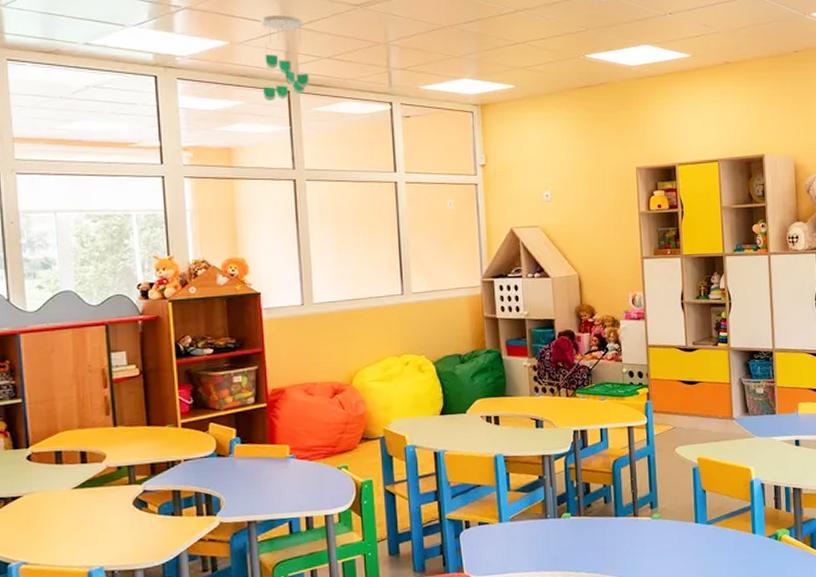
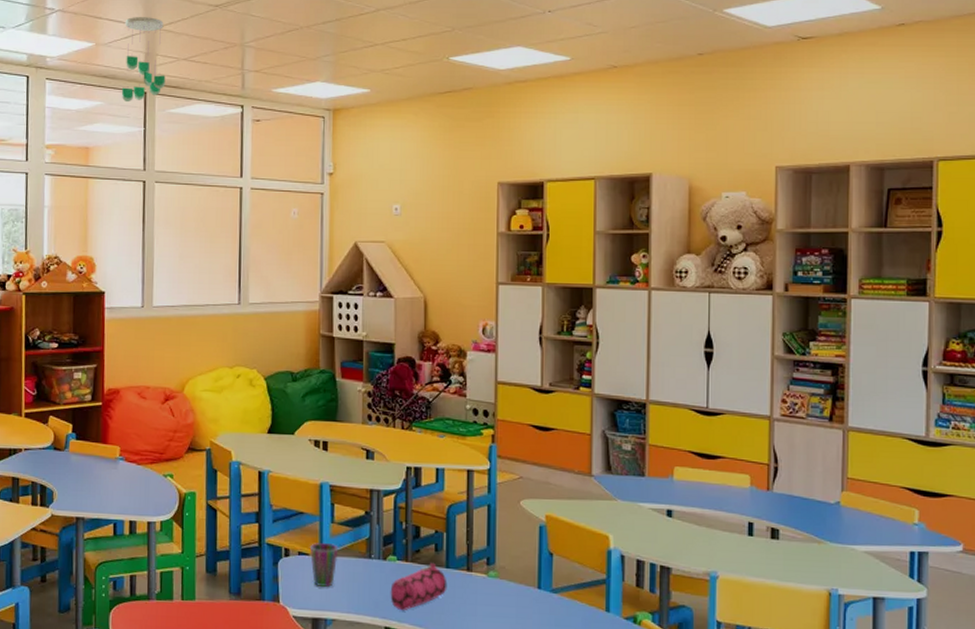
cup: none [490,510,517,552] -> present [310,543,339,588]
pencil case: none [567,513,618,562] -> present [390,562,448,611]

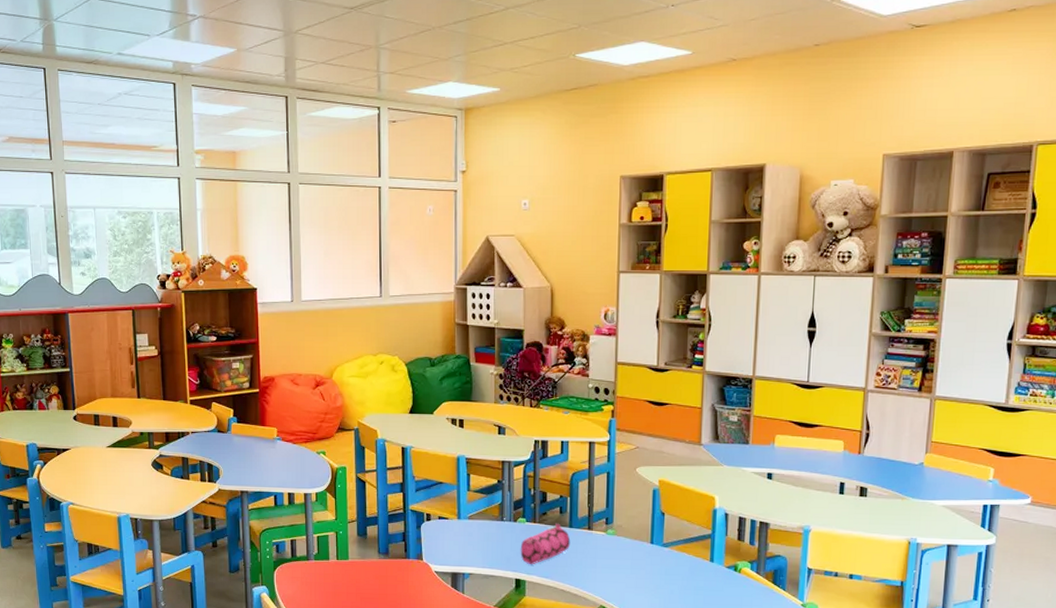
ceiling mobile: present [121,17,166,103] -> none [264,21,305,107]
cup: present [310,543,339,588] -> none [449,508,474,547]

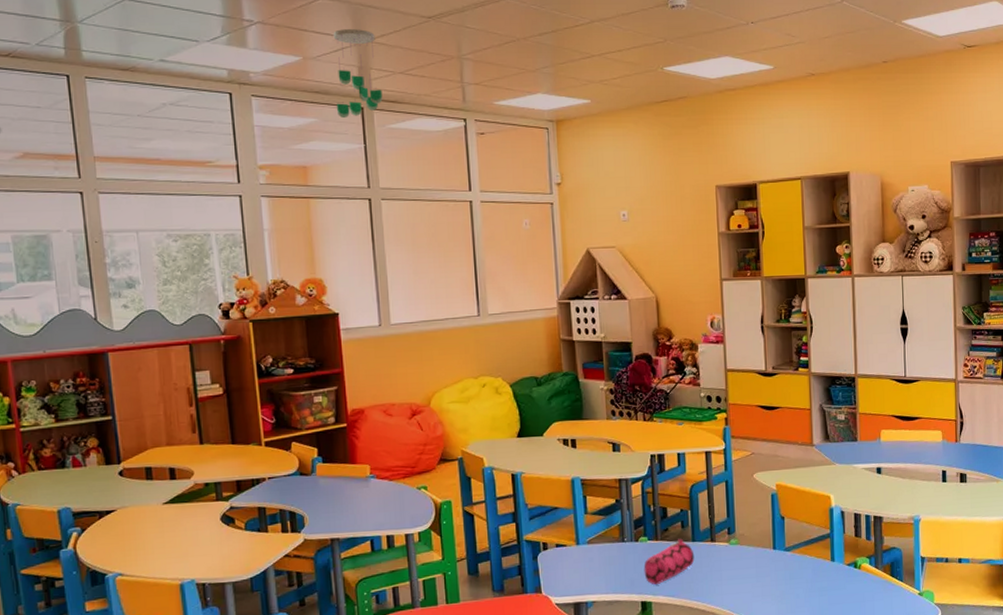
ceiling mobile: none [264,21,305,107] -> present [333,29,383,119]

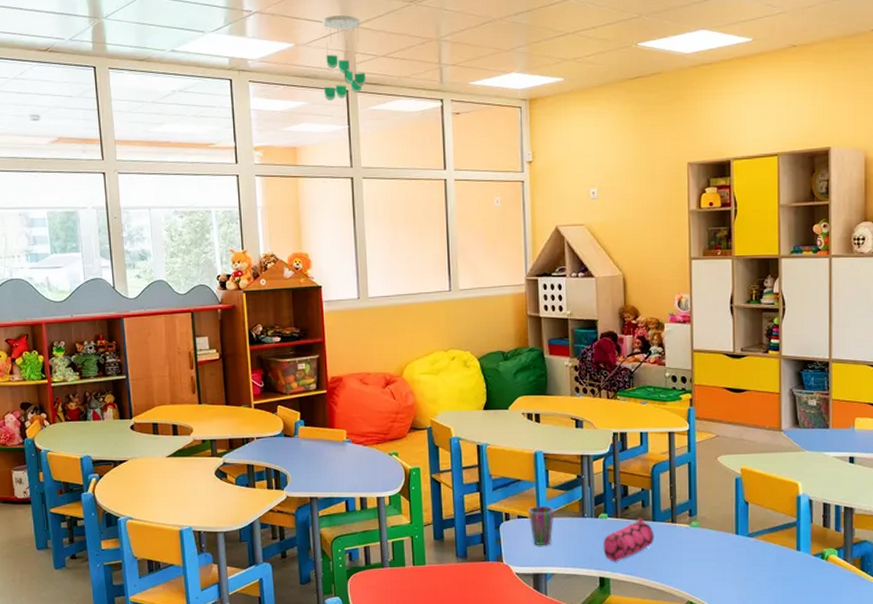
cup: none [567,533,594,574] -> present [529,506,554,546]

